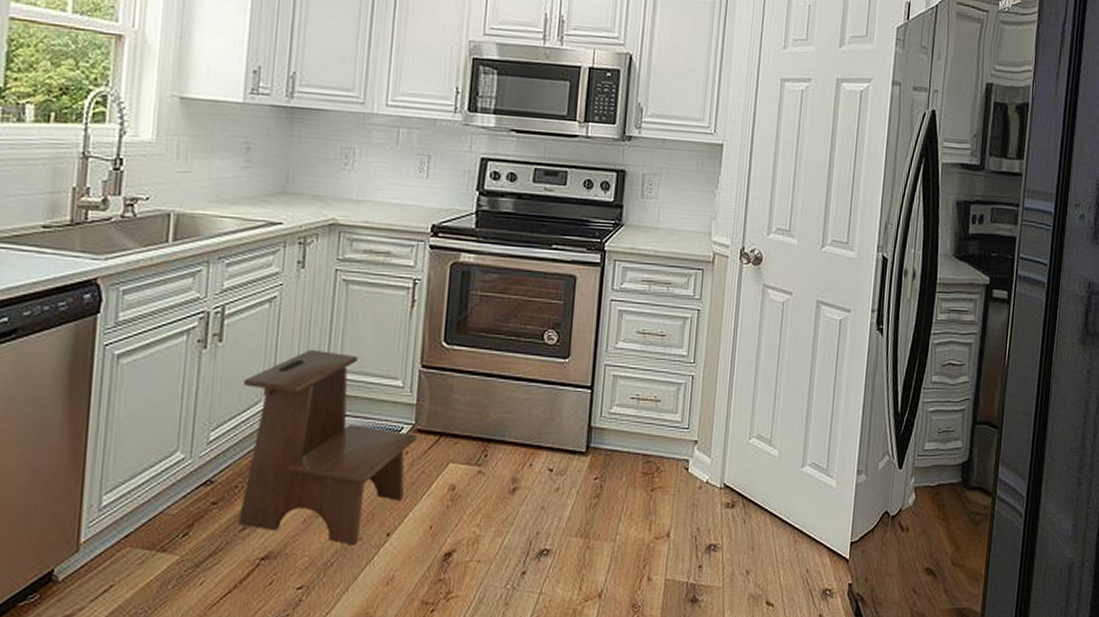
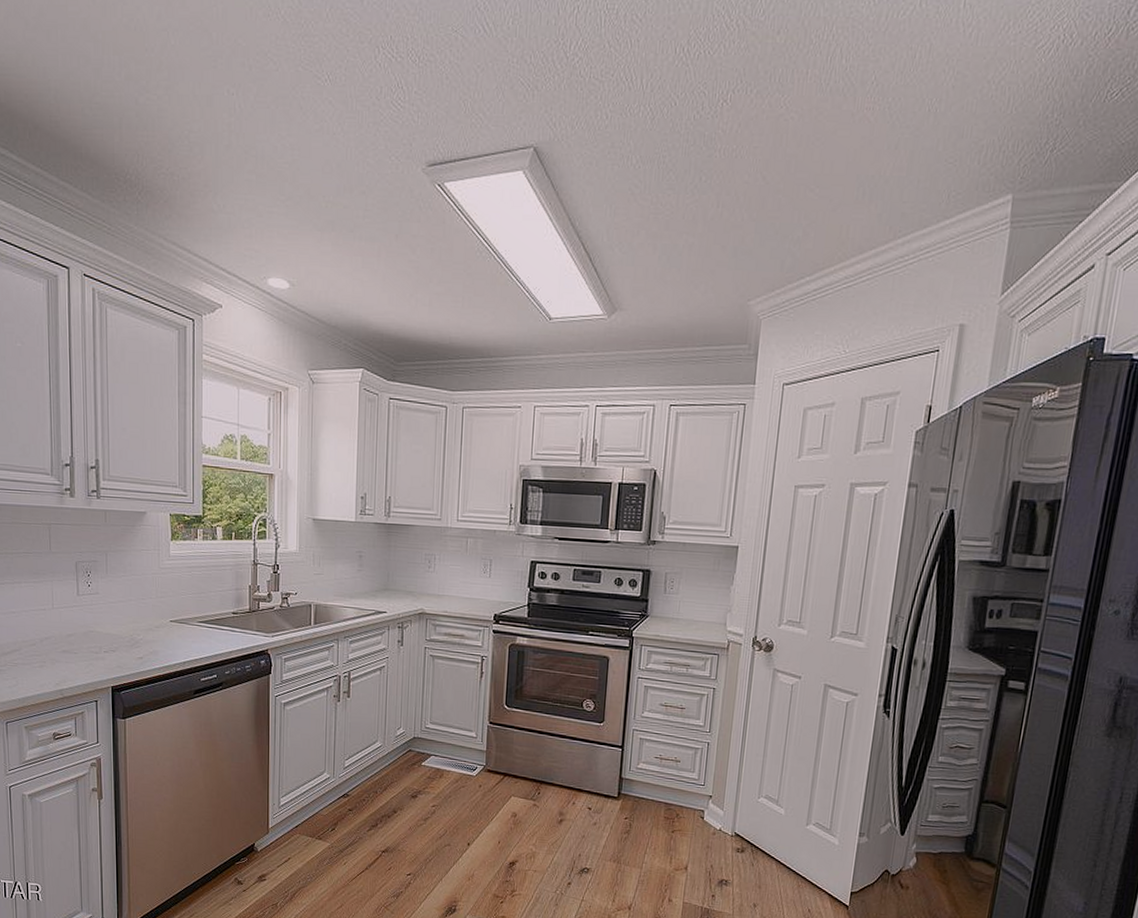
step stool: present [238,349,417,545] -> none [365,705,487,849]

